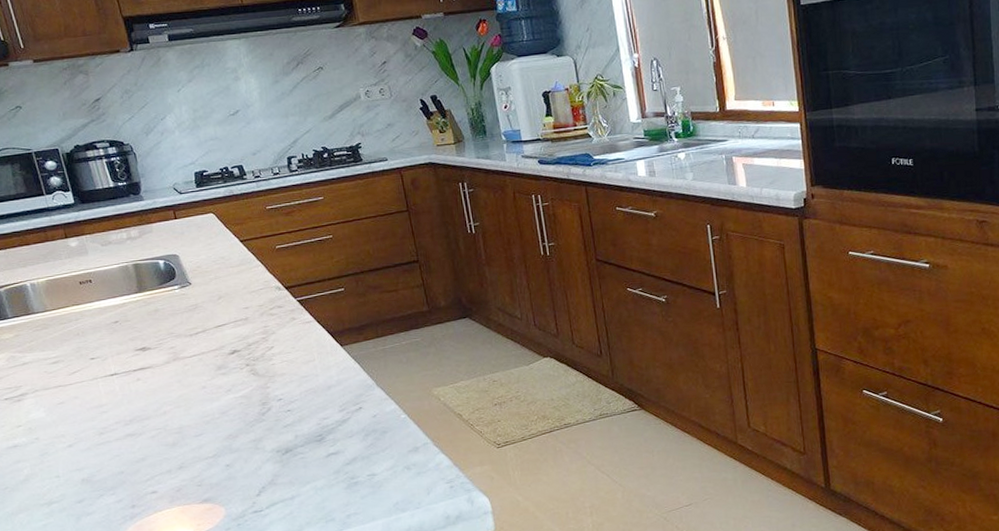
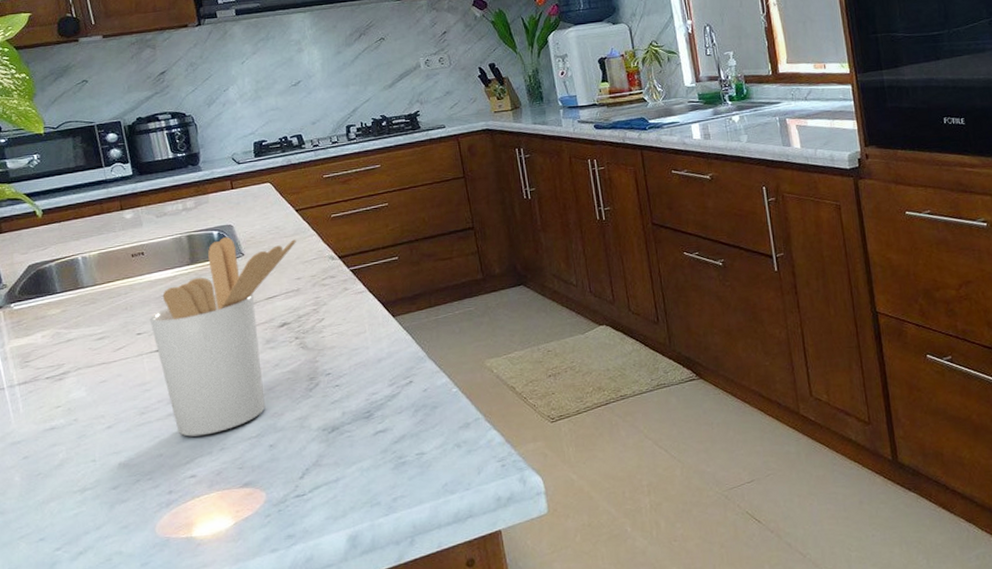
utensil holder: none [102,266,242,456] -> present [149,237,296,437]

